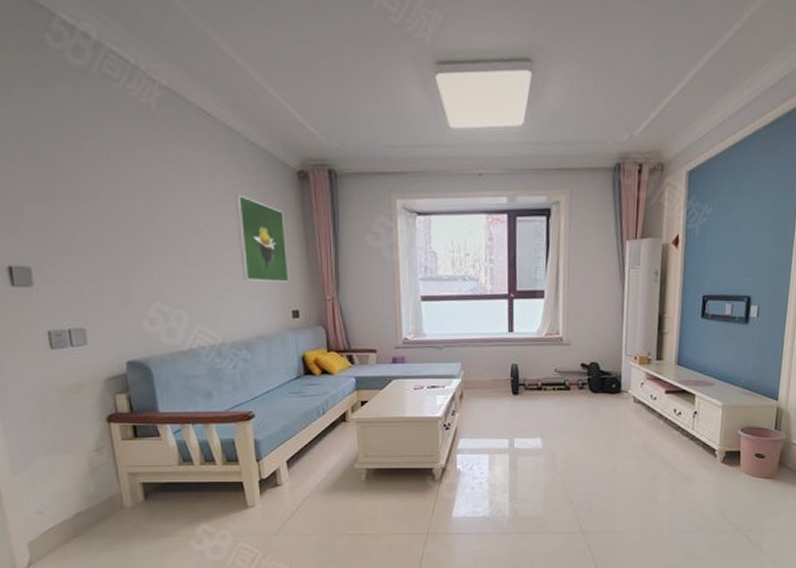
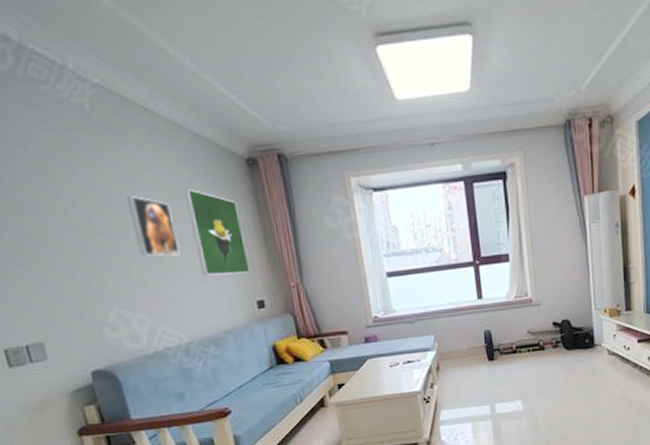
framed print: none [181,196,224,258] -> present [127,196,180,257]

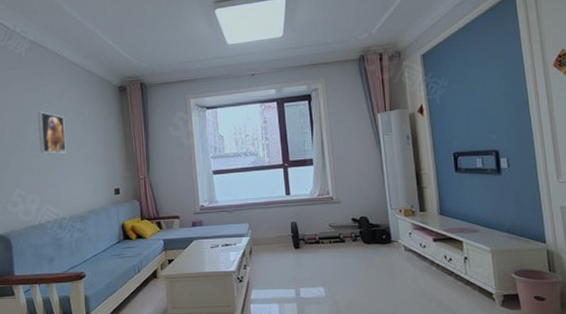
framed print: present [184,188,250,276] -> none [75,107,112,169]

